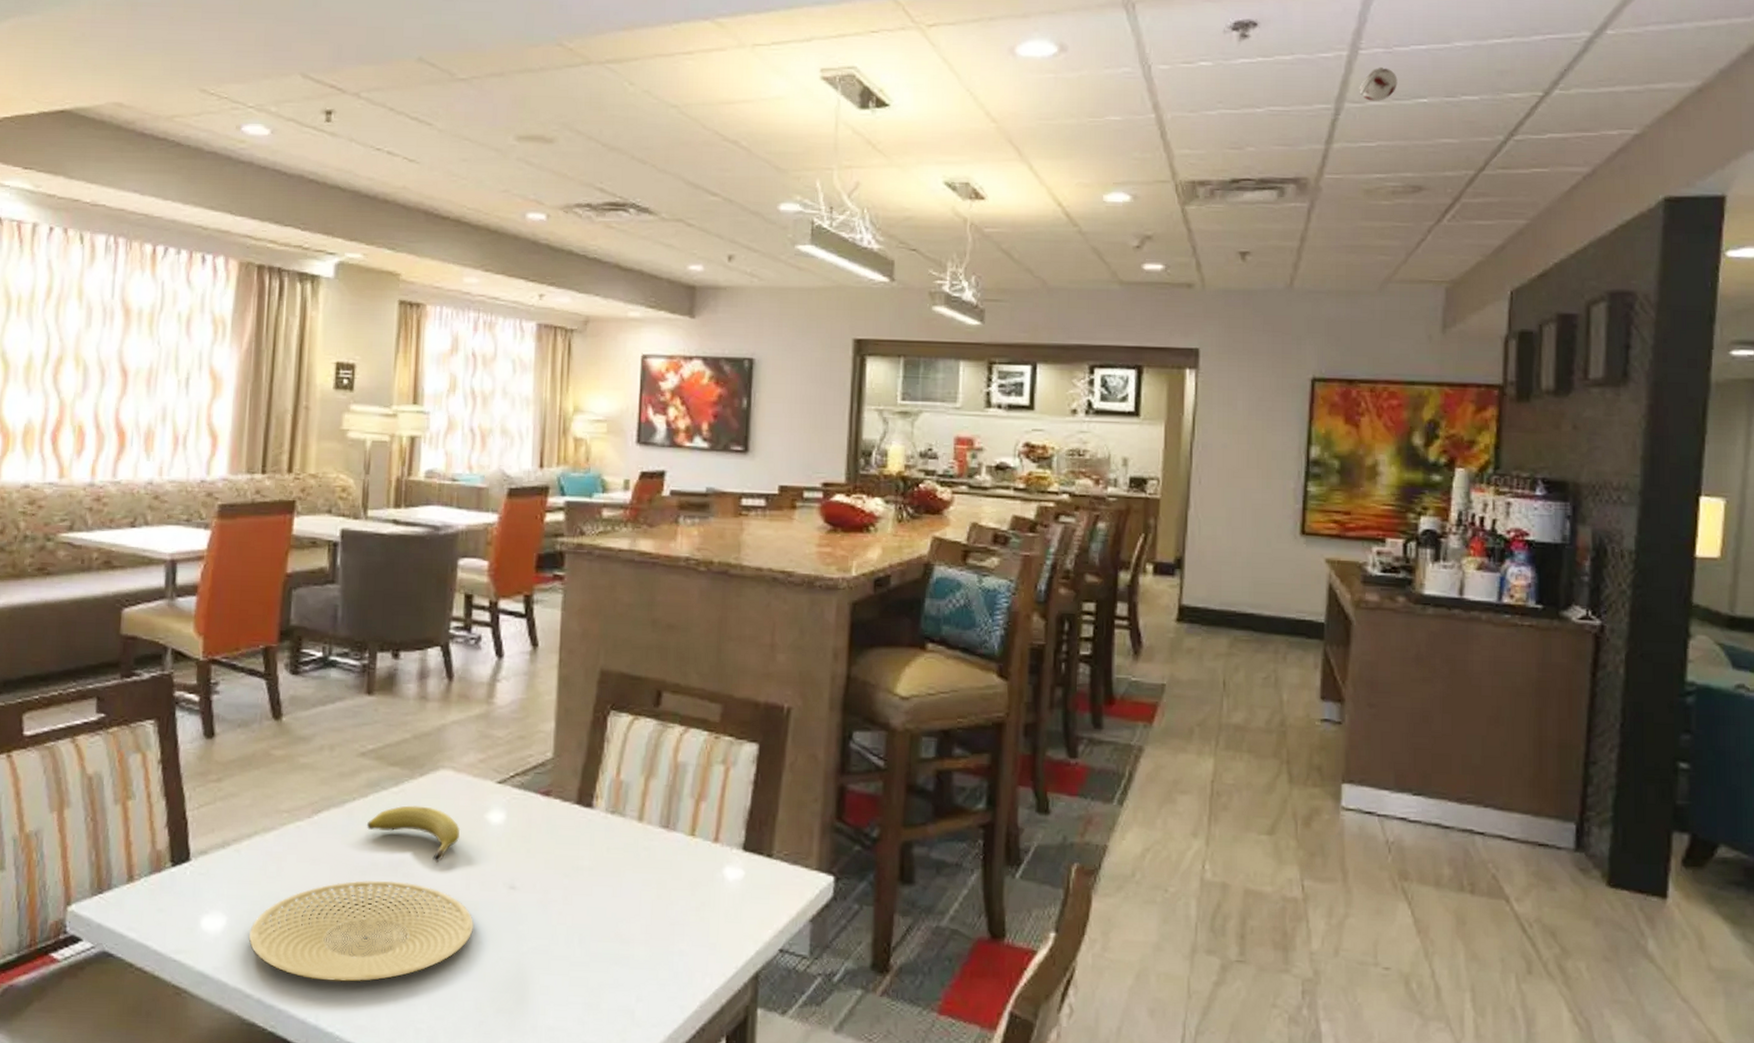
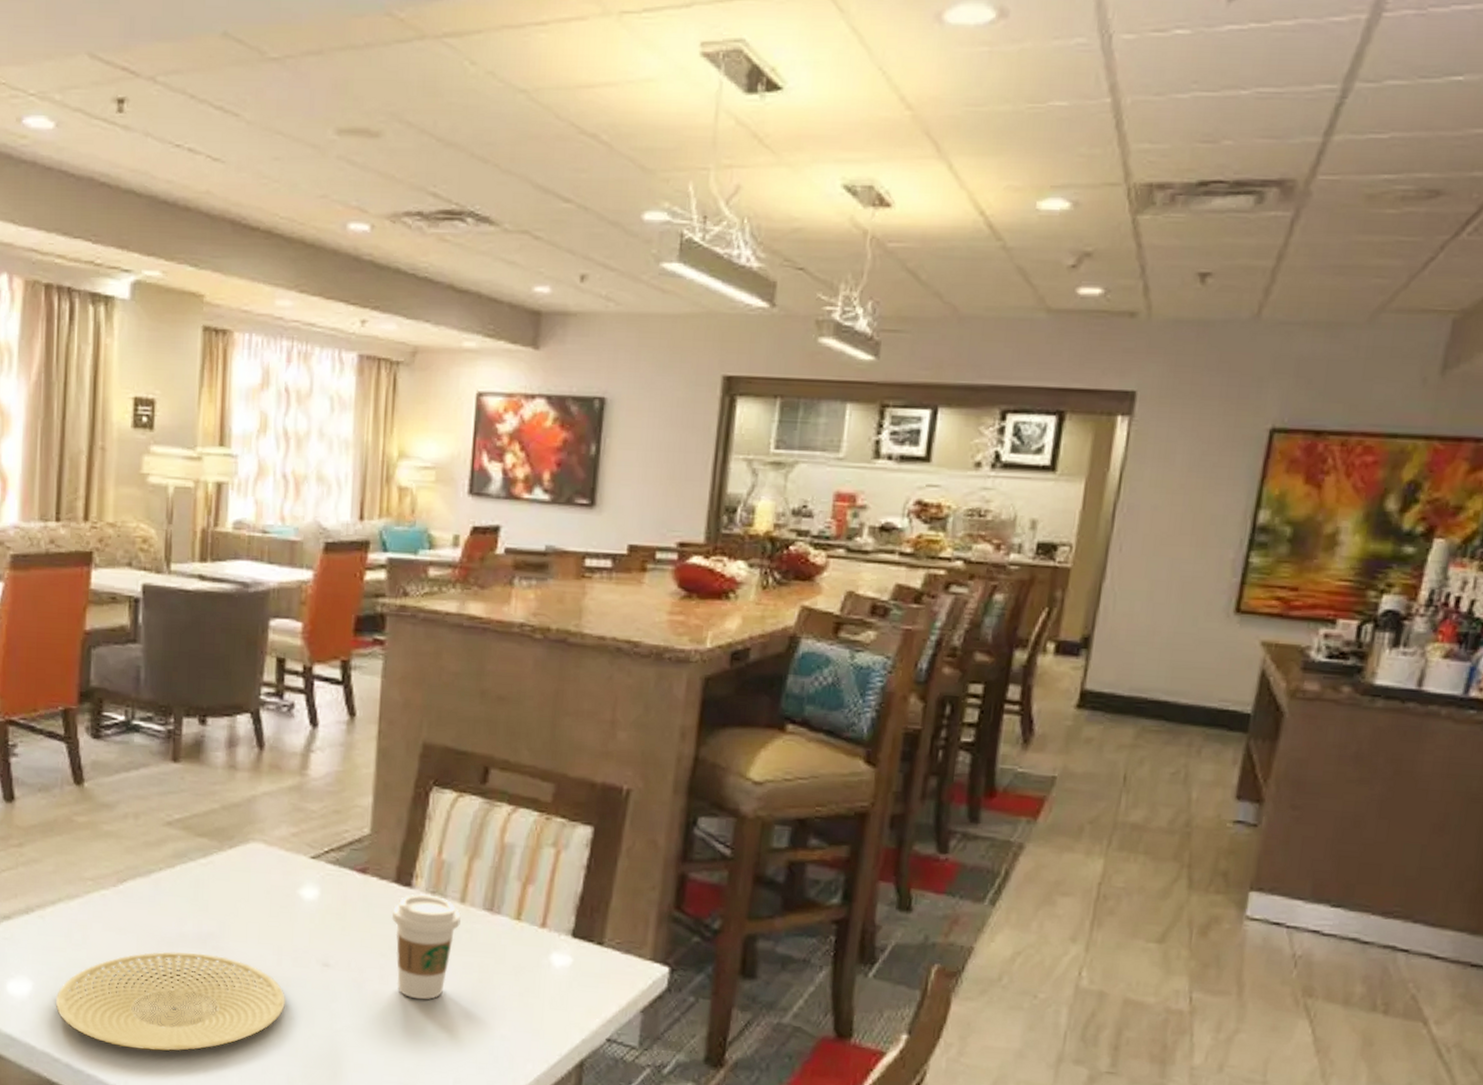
fruit: present [366,805,461,863] -> none [173,878,272,937]
coffee cup: none [575,814,639,919] -> present [392,894,461,1000]
smoke detector: present [1359,66,1398,101] -> none [1376,33,1429,80]

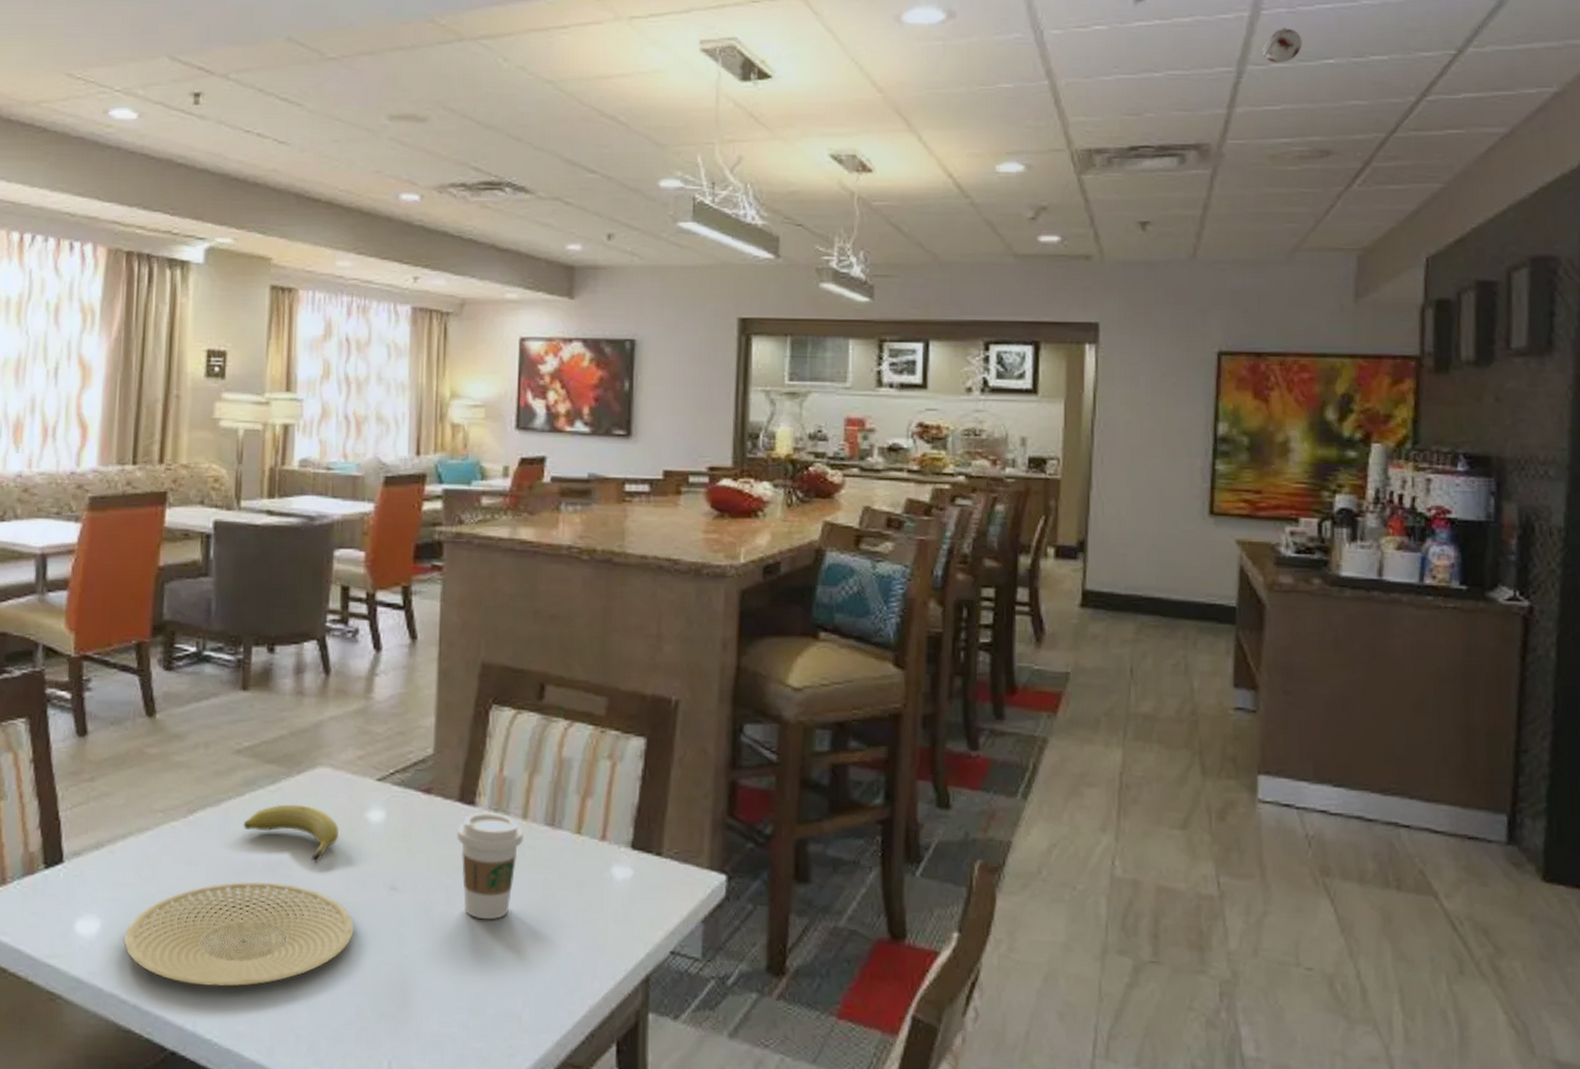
fruit: none [173,878,272,937] -> present [243,804,340,863]
smoke detector: none [1376,33,1429,80] -> present [1262,27,1302,63]

